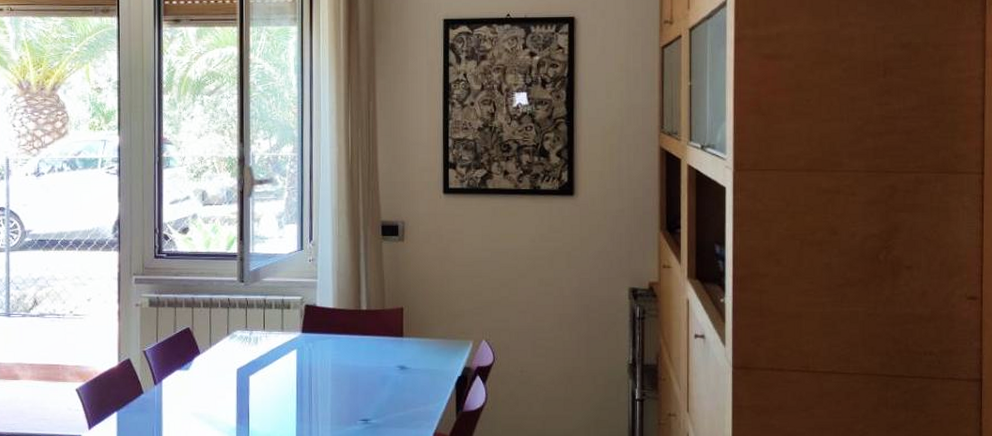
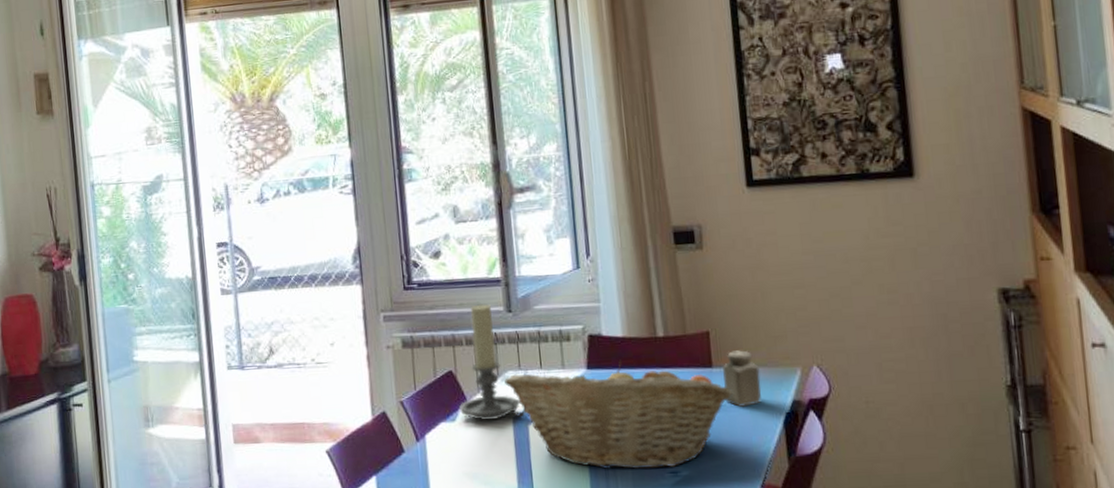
candle holder: none [193,274,249,371] -> present [459,304,526,421]
fruit basket: none [233,327,417,417] -> present [504,361,733,470]
salt shaker: none [411,324,440,371] -> present [723,350,762,408]

